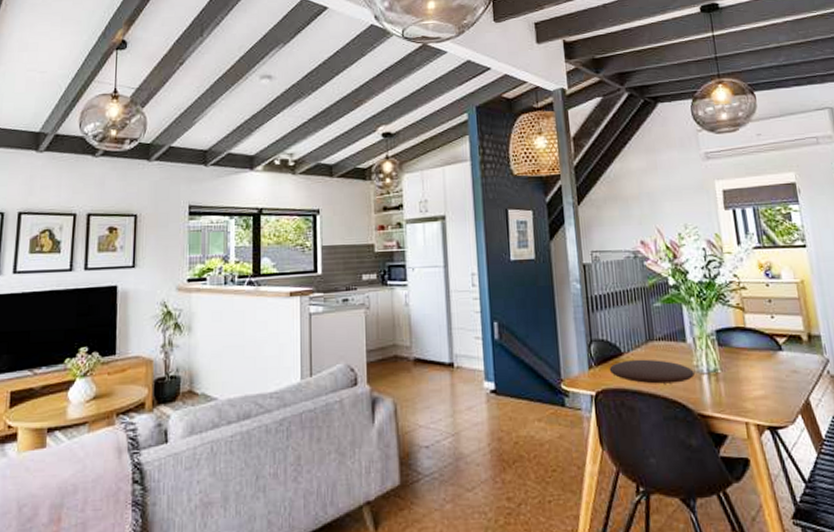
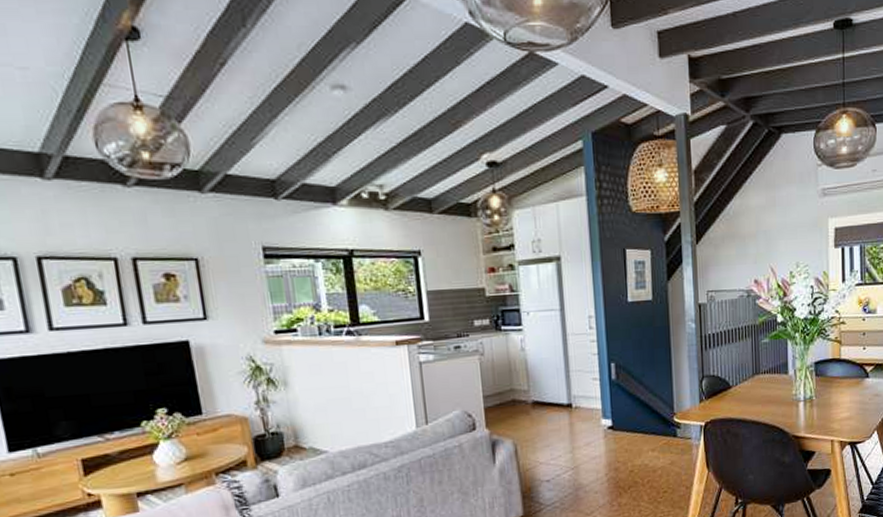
placemat: present [609,359,695,384] -> none [718,391,792,413]

